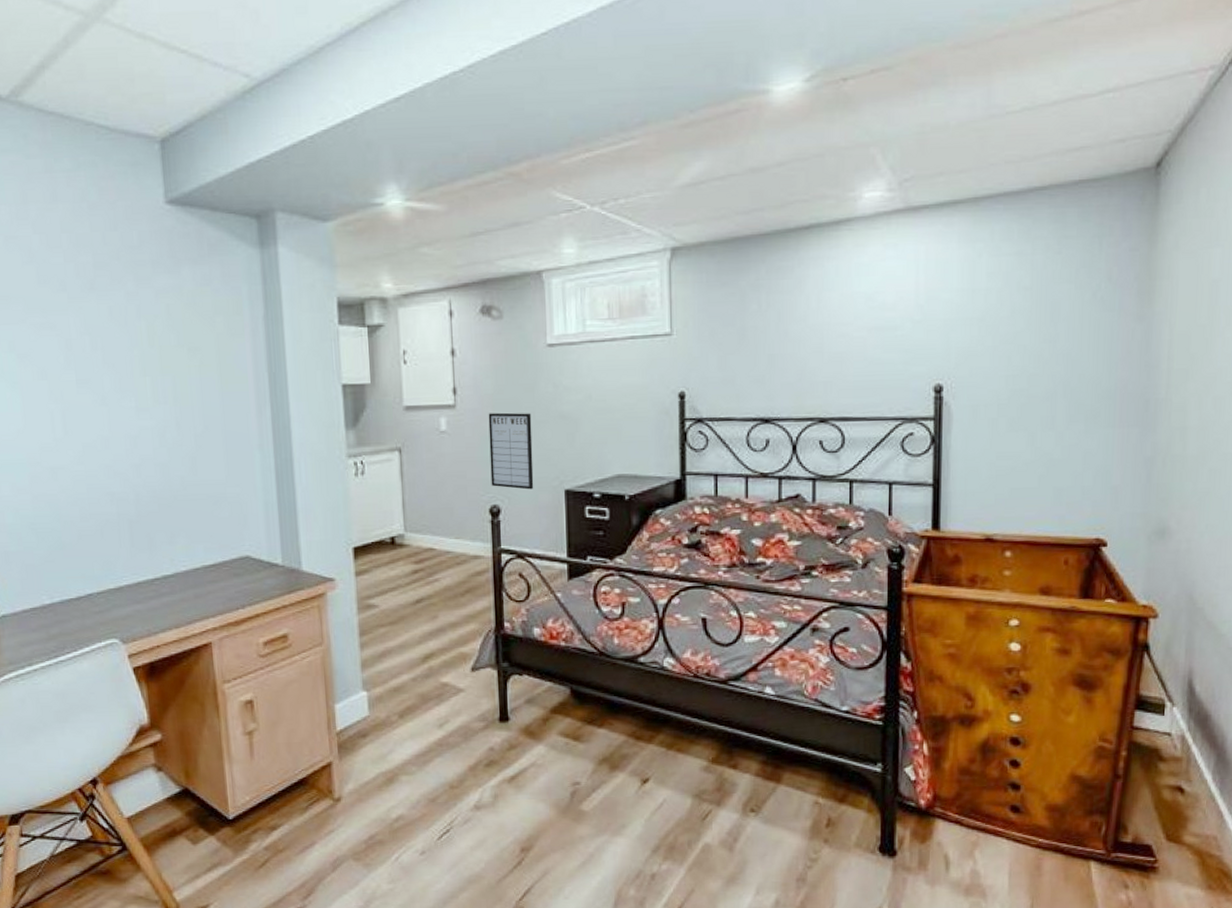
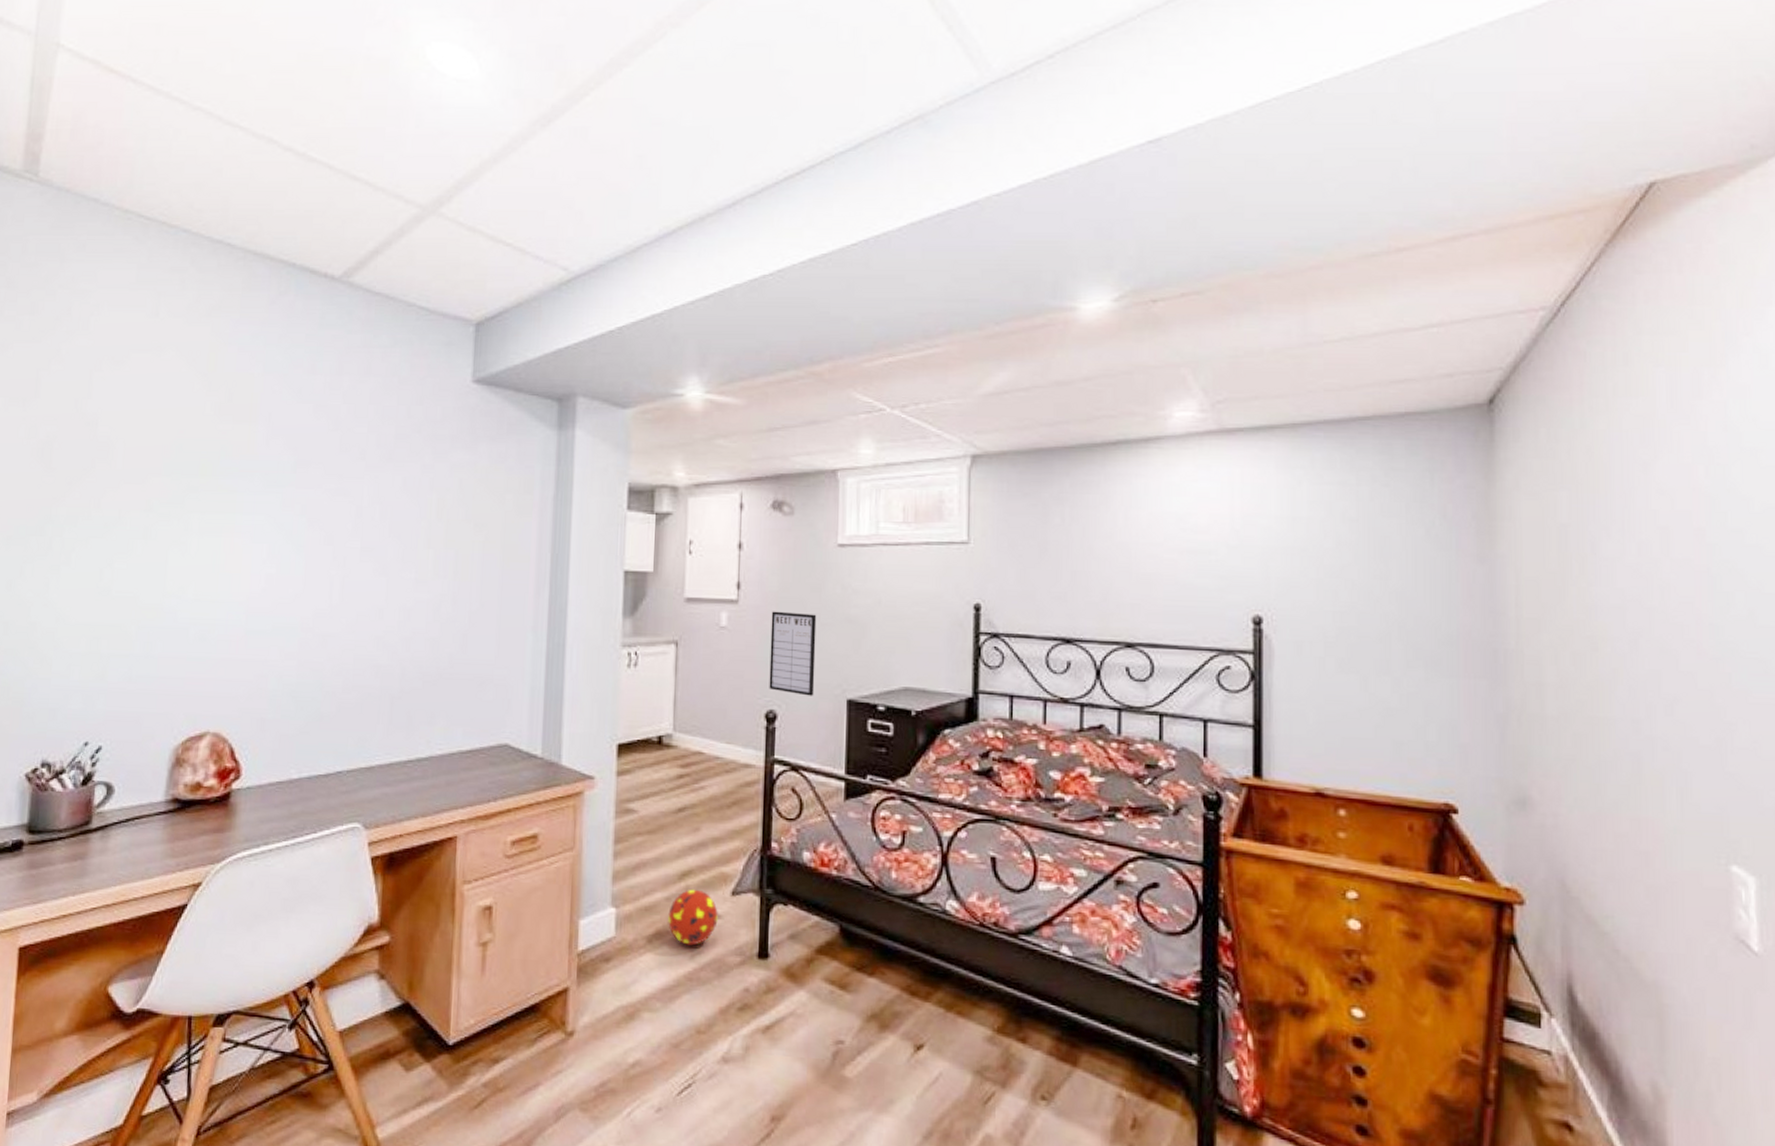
ball: none [415,669,461,717] -> present [668,889,718,946]

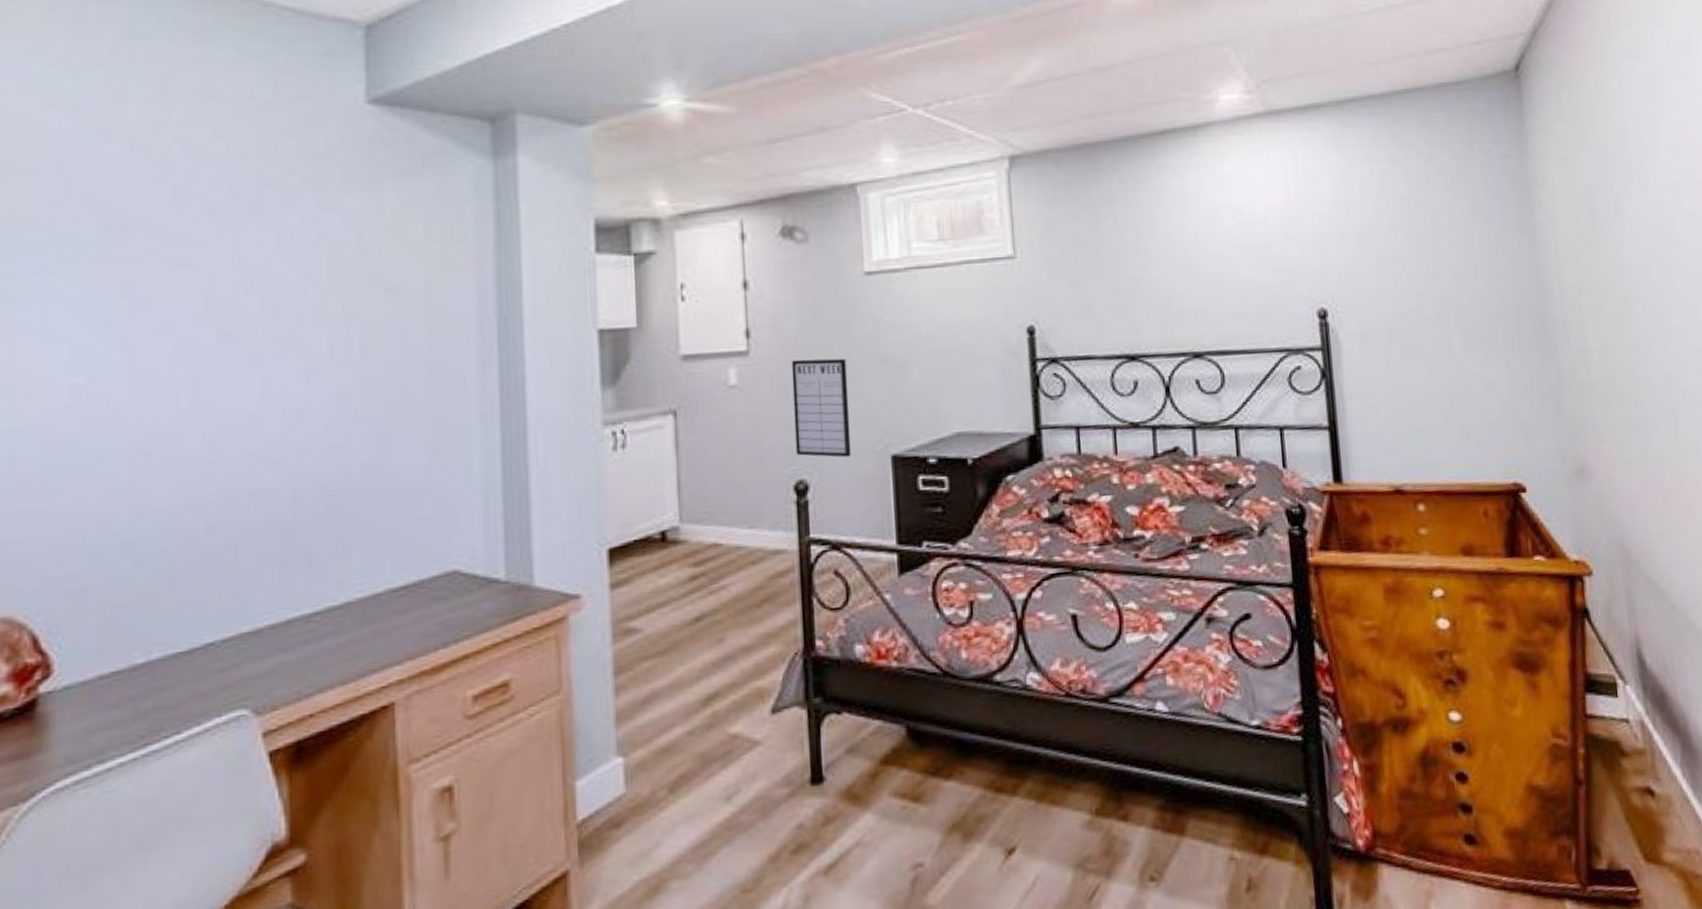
ball: present [668,889,718,946] -> none [693,714,757,786]

